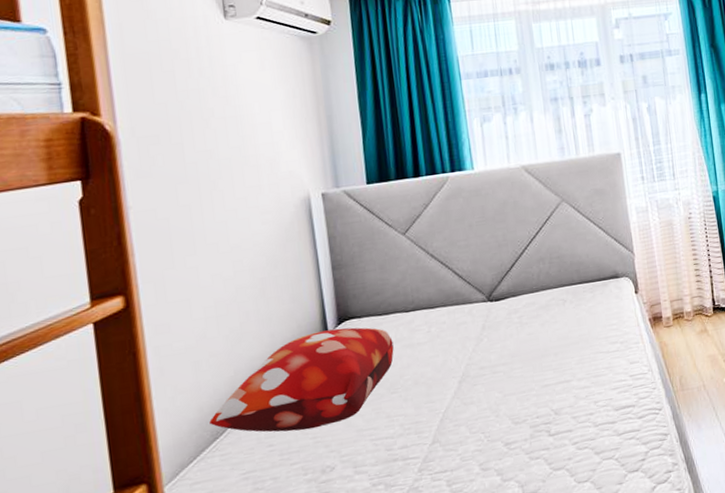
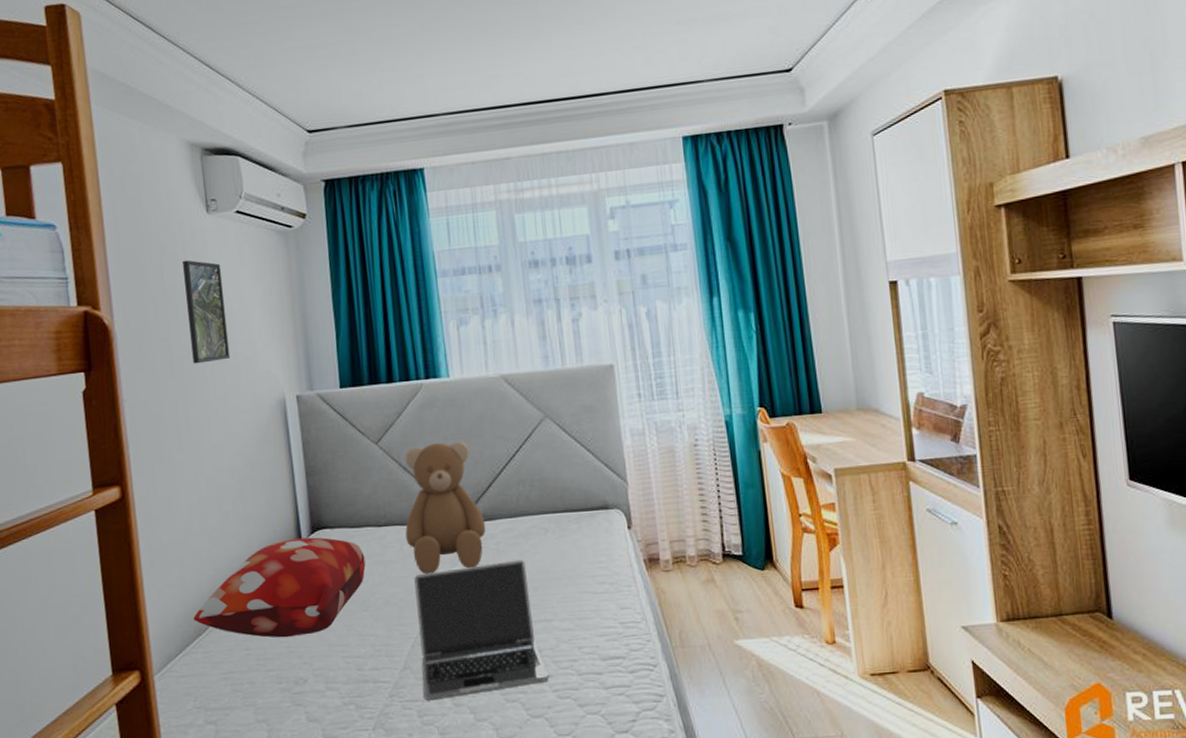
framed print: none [196,64,251,168] -> present [182,260,231,364]
teddy bear: none [431,227,510,352] -> present [404,441,486,574]
laptop: none [442,329,569,469] -> present [414,560,549,700]

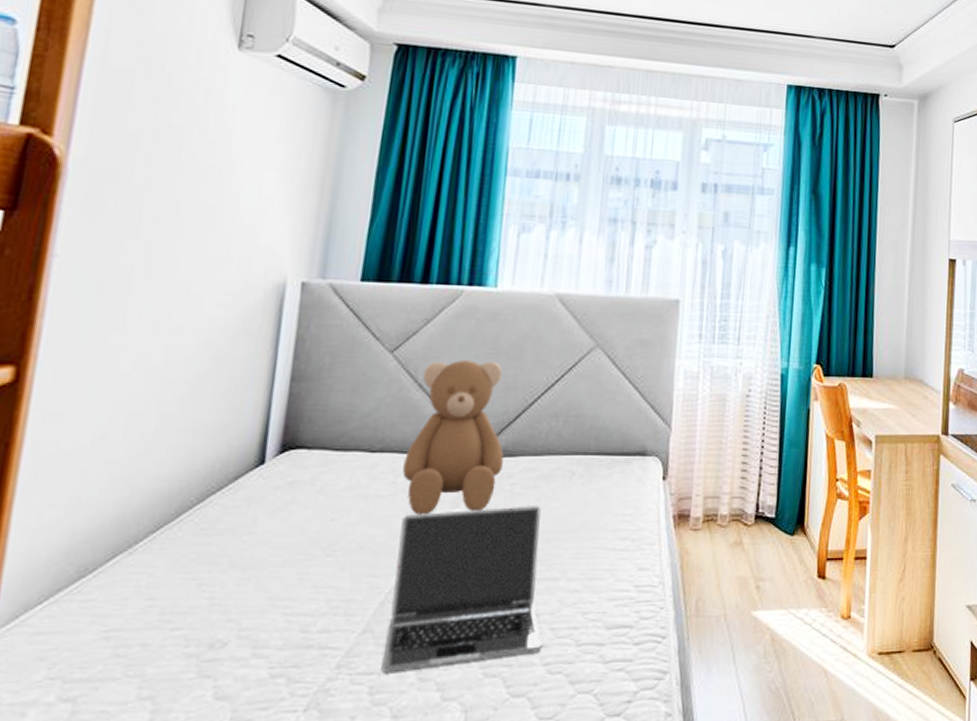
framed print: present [182,260,231,364] -> none [170,97,239,226]
decorative pillow: present [193,537,366,638] -> none [79,457,345,586]

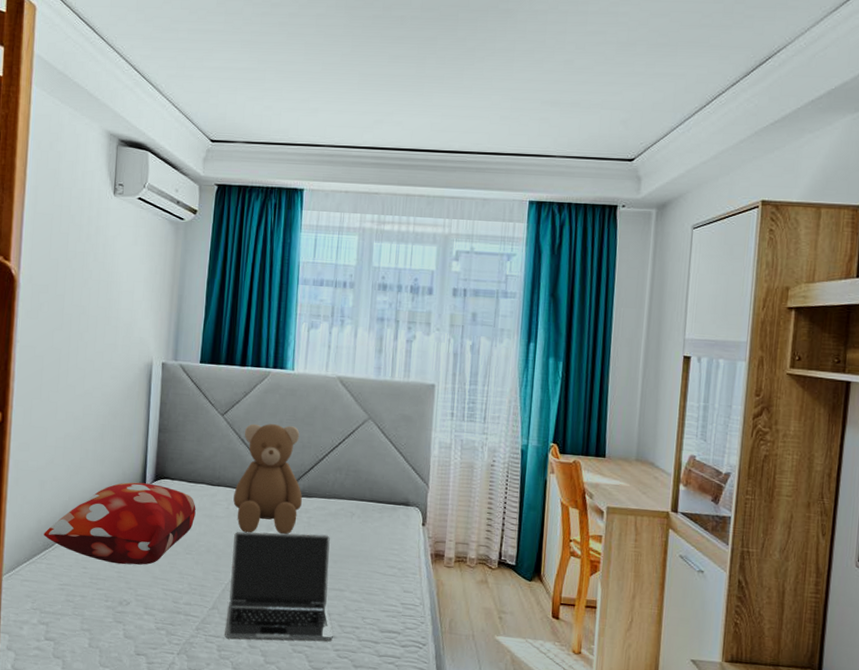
decorative pillow: none [79,457,345,586] -> present [44,482,196,565]

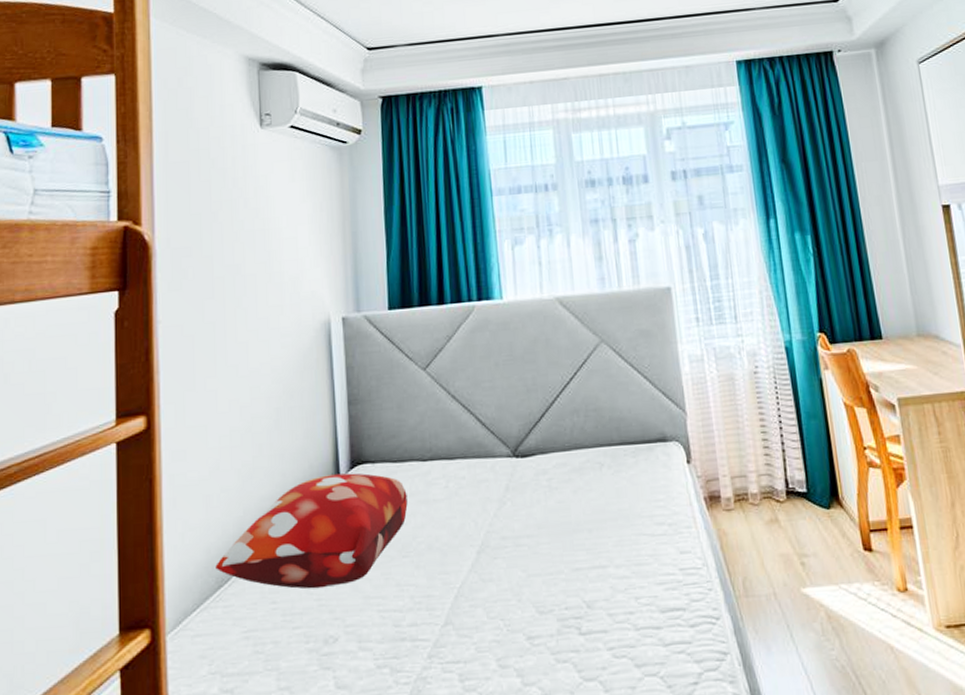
laptop: present [225,531,333,641] -> none [460,498,604,661]
teddy bear: present [233,423,303,535] -> none [452,367,538,515]

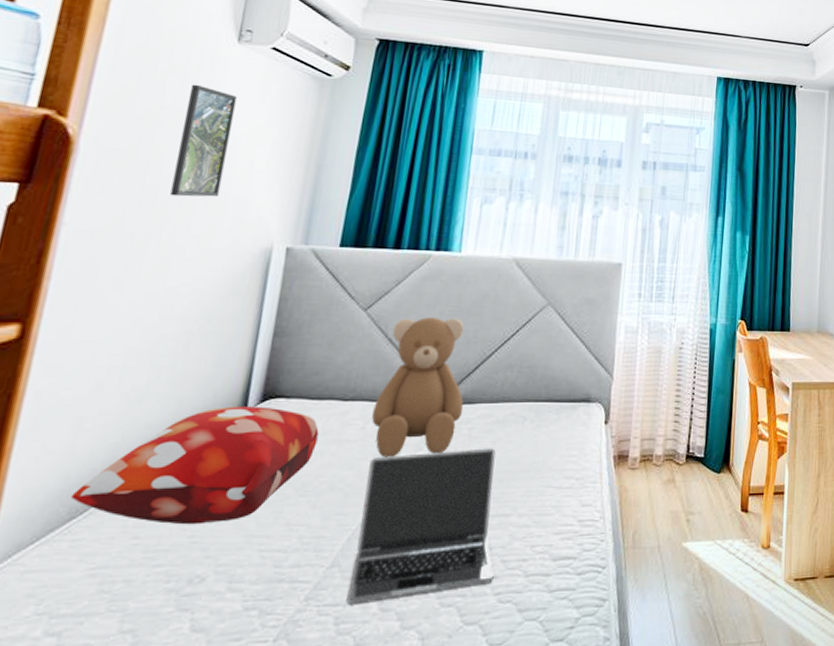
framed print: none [231,174,275,283] -> present [170,84,237,197]
teddy bear: none [452,367,538,515] -> present [371,317,464,458]
laptop: none [460,498,604,661] -> present [346,448,496,604]

